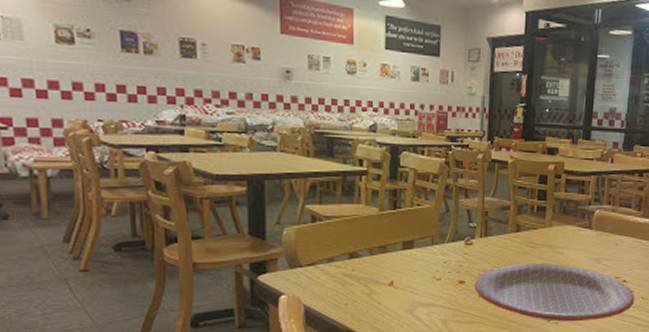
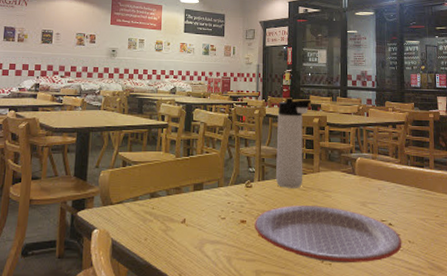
thermos bottle: none [501,139,548,245] -> present [276,98,312,188]

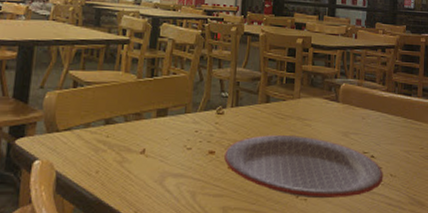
thermos bottle: present [276,98,312,188] -> none [251,14,296,116]

